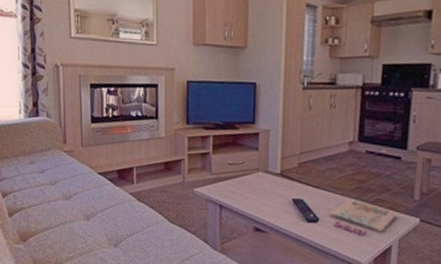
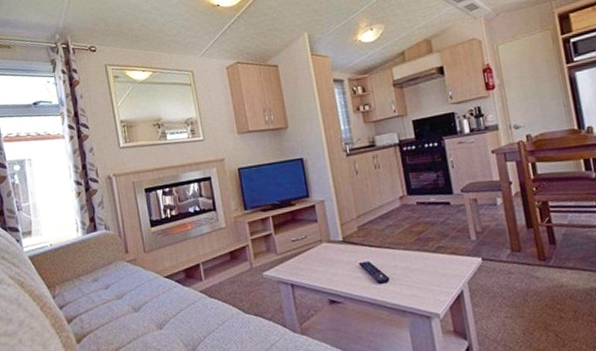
magazine: present [329,198,397,237] -> none [397,252,460,288]

